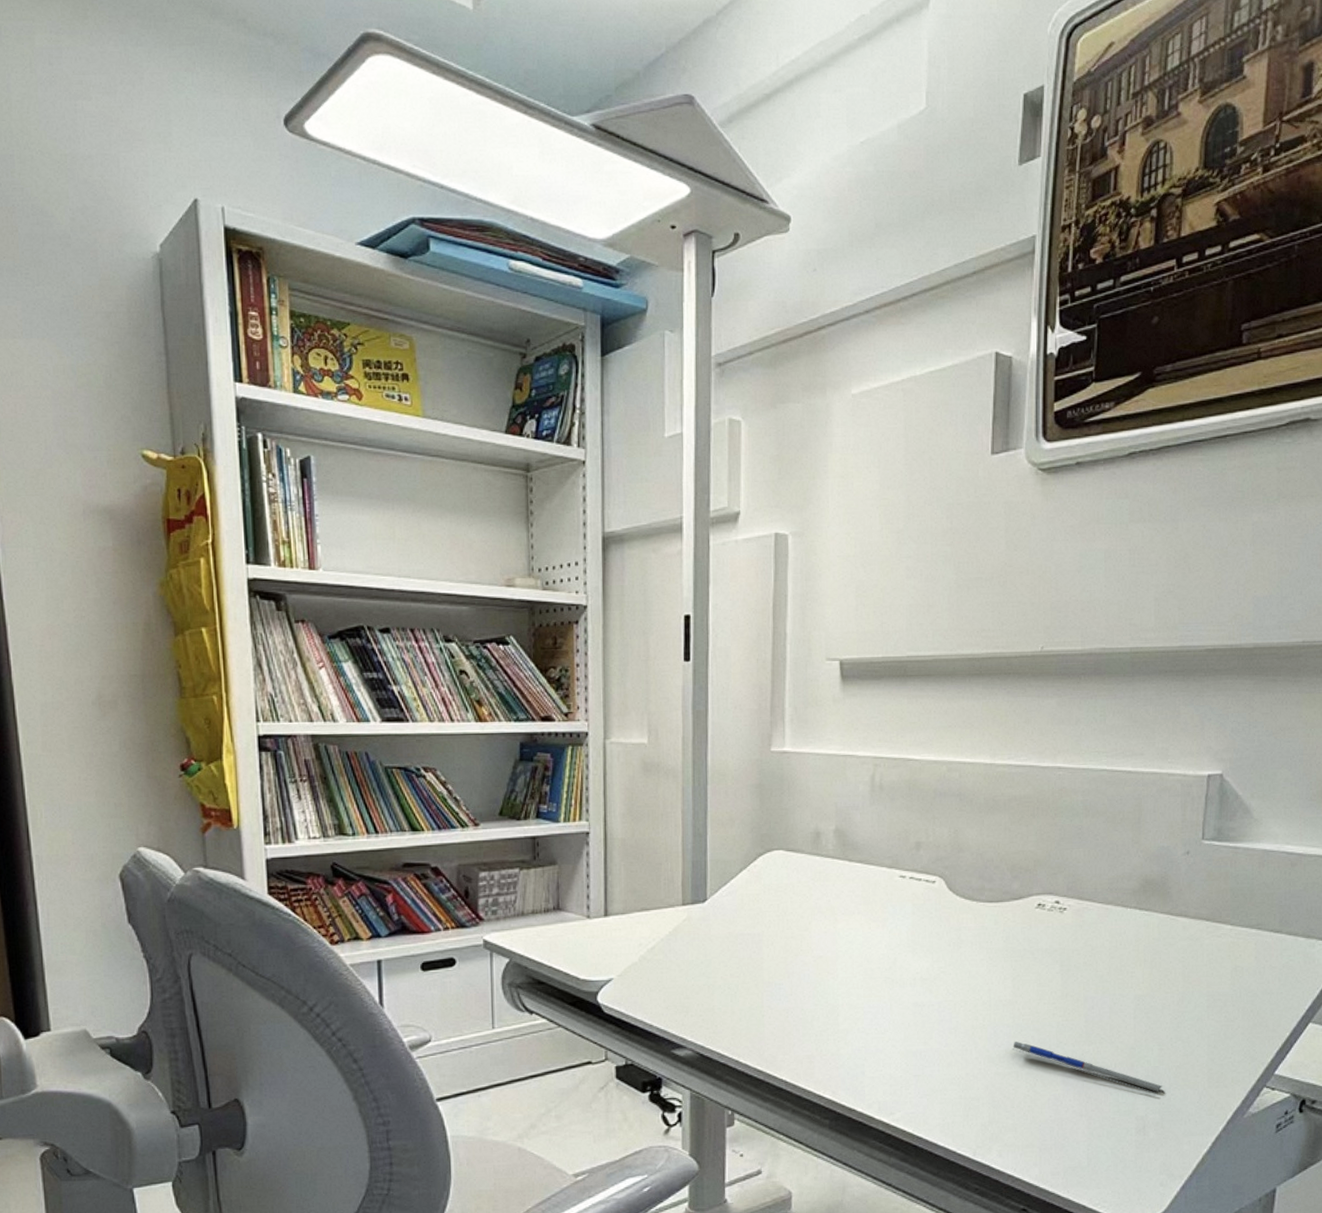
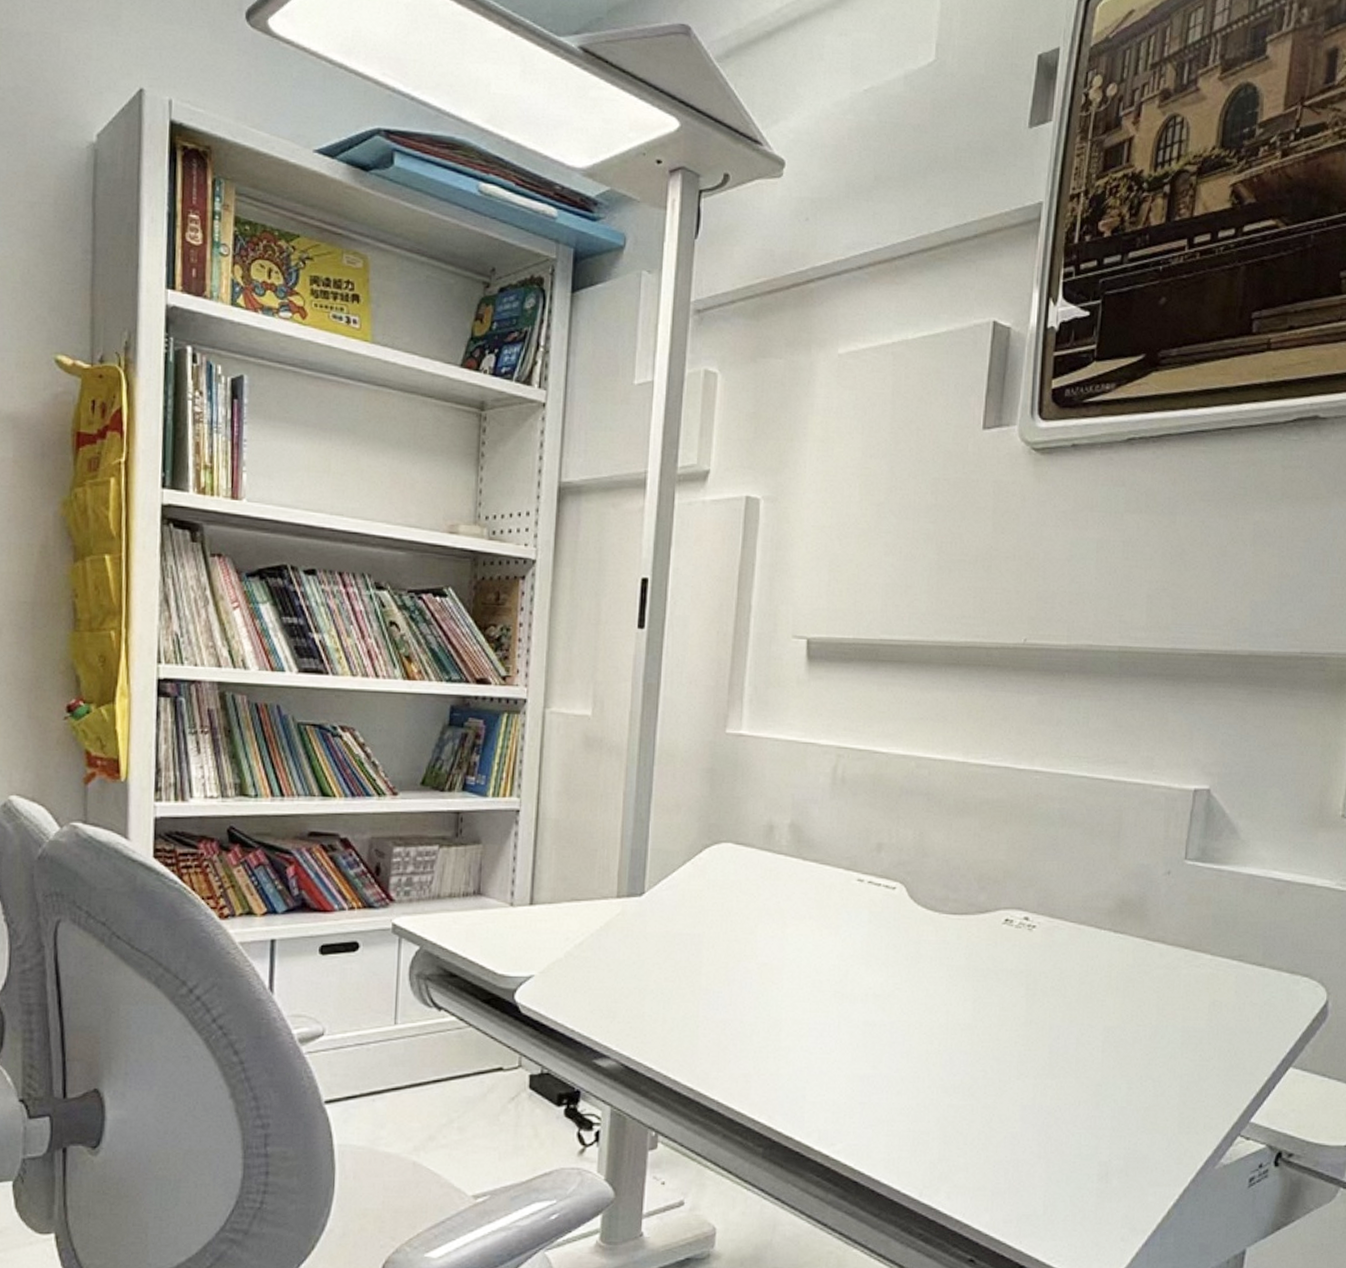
pen: present [1012,1042,1166,1094] -> none [968,1071,1132,1138]

